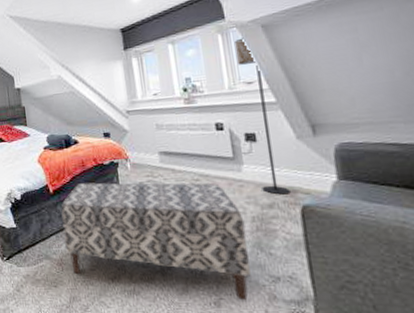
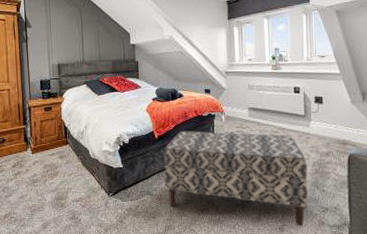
floor lamp: present [234,38,290,195] -> none [315,19,342,146]

